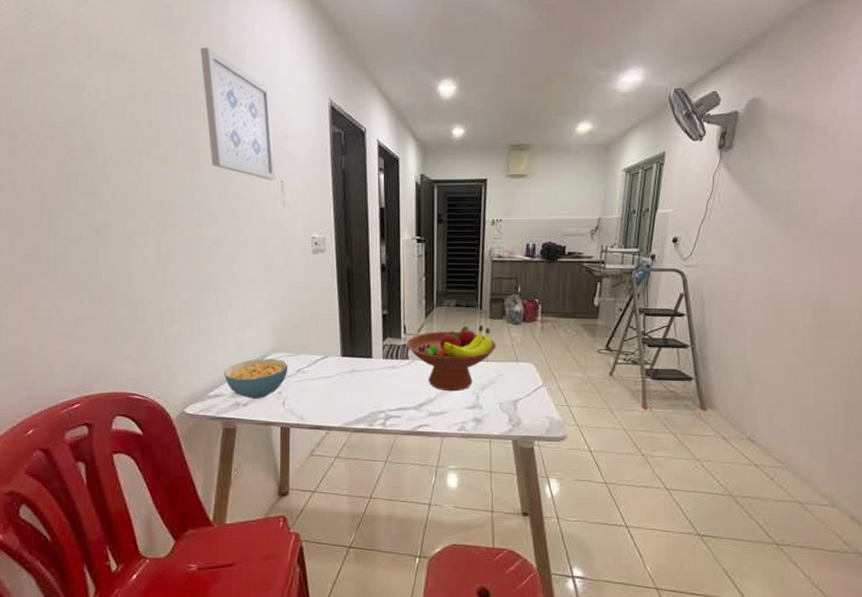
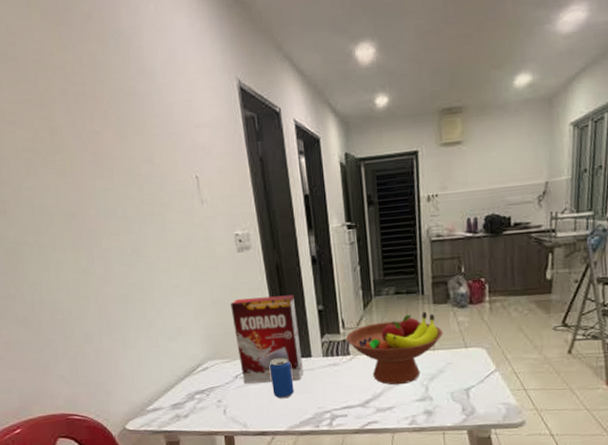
wall art: present [200,47,275,180] -> none [92,36,190,177]
cereal bowl: present [223,358,288,399] -> none [159,366,226,410]
cereal box: none [301,298,363,380] -> present [231,294,304,384]
beverage can: none [331,356,353,396] -> present [269,357,294,399]

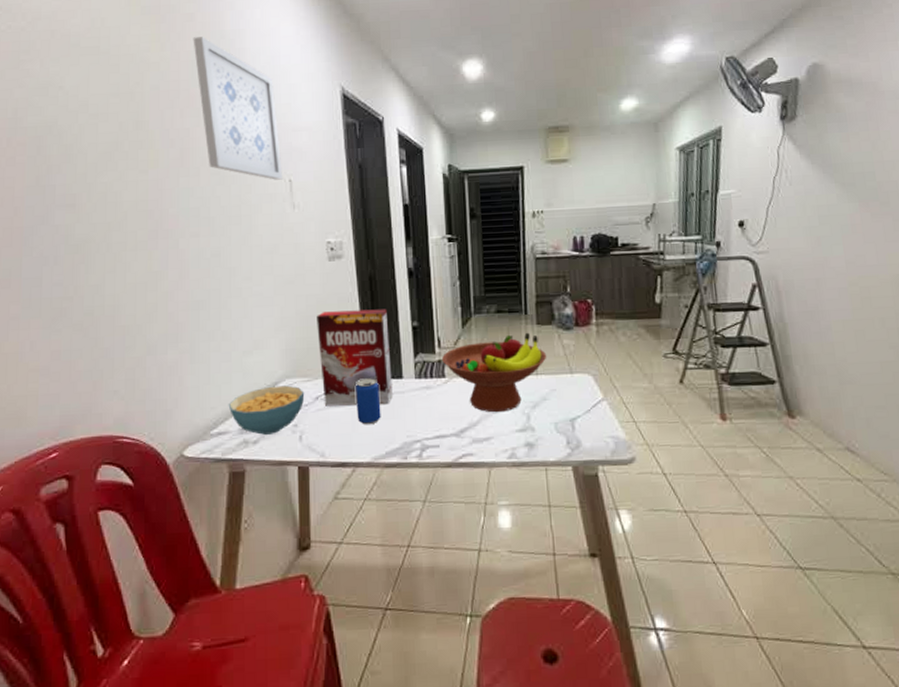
wall art: none [92,36,190,177] -> present [193,37,283,180]
cereal bowl: none [159,366,226,410] -> present [228,385,305,435]

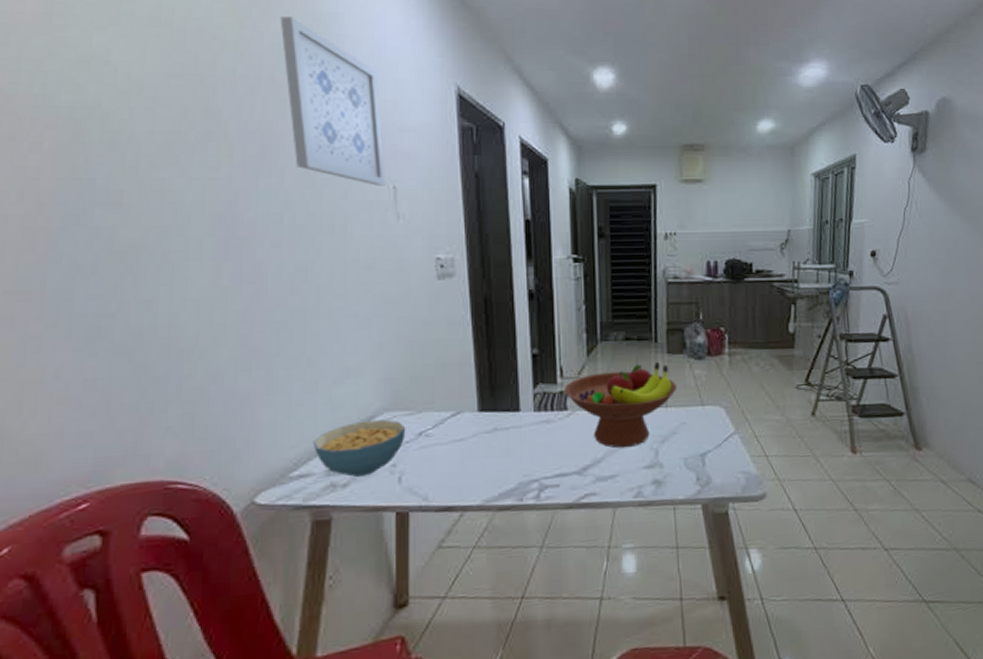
cereal box: present [317,309,393,407] -> none [422,334,508,443]
beverage can: present [355,378,381,425] -> none [465,411,495,464]

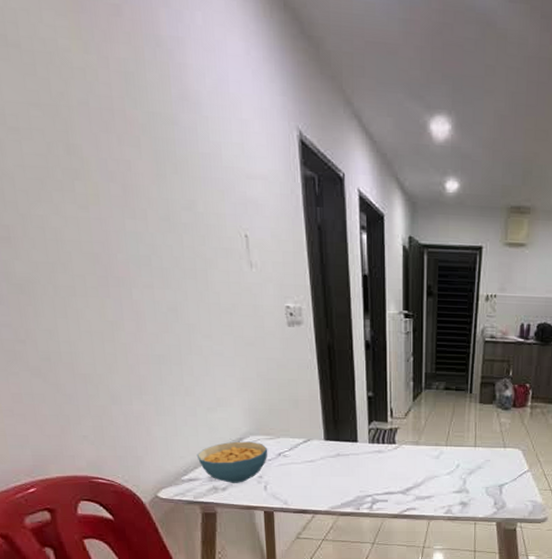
wall art: present [280,16,385,186] -> none [122,39,238,234]
fruit bowl: present [565,361,678,449] -> none [394,409,486,476]

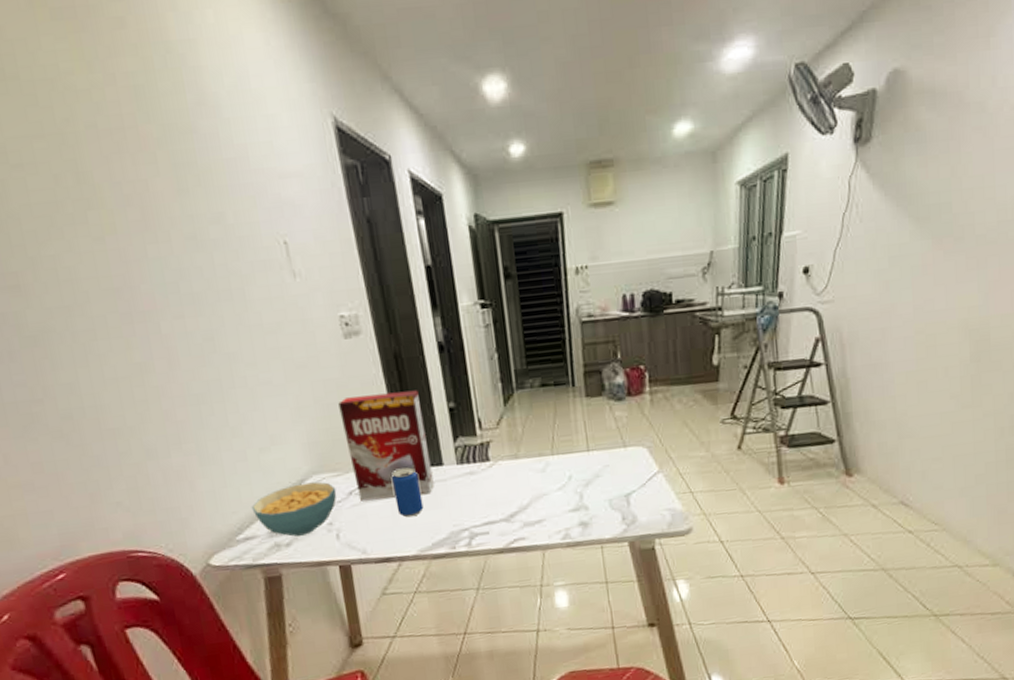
cereal box: none [277,376,348,464] -> present [338,390,434,501]
beverage can: none [314,440,338,480] -> present [391,467,424,518]

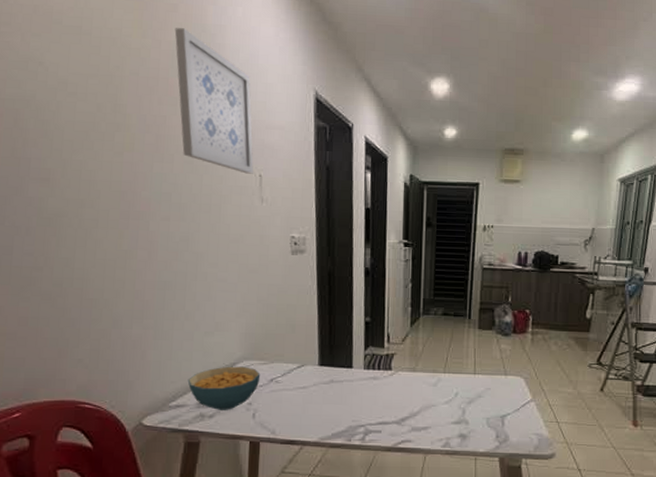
wall art: none [128,51,276,243] -> present [174,28,254,174]
cereal box: present [338,390,434,501] -> none [276,301,343,391]
beverage can: present [391,467,424,518] -> none [307,365,331,408]

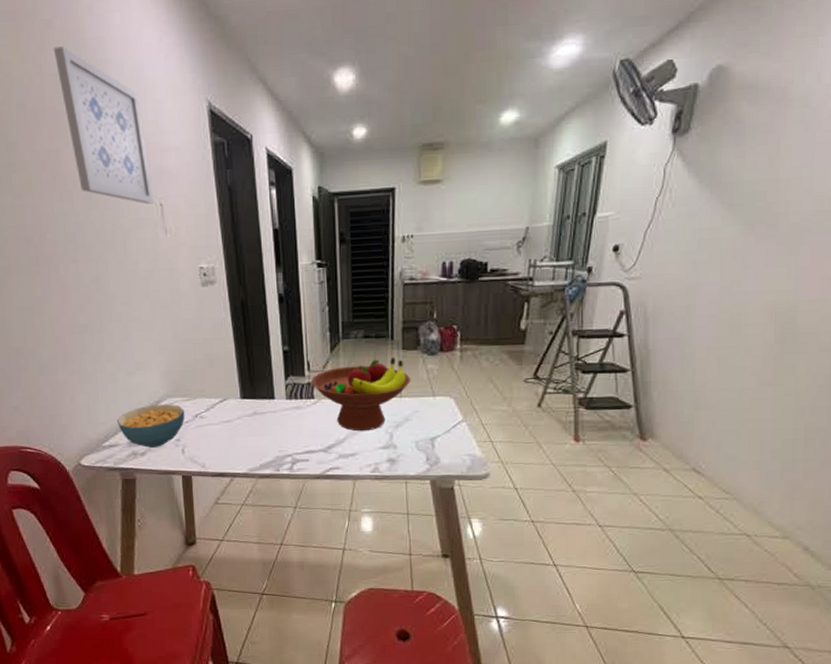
fruit bowl: none [390,335,485,406] -> present [311,357,411,432]

